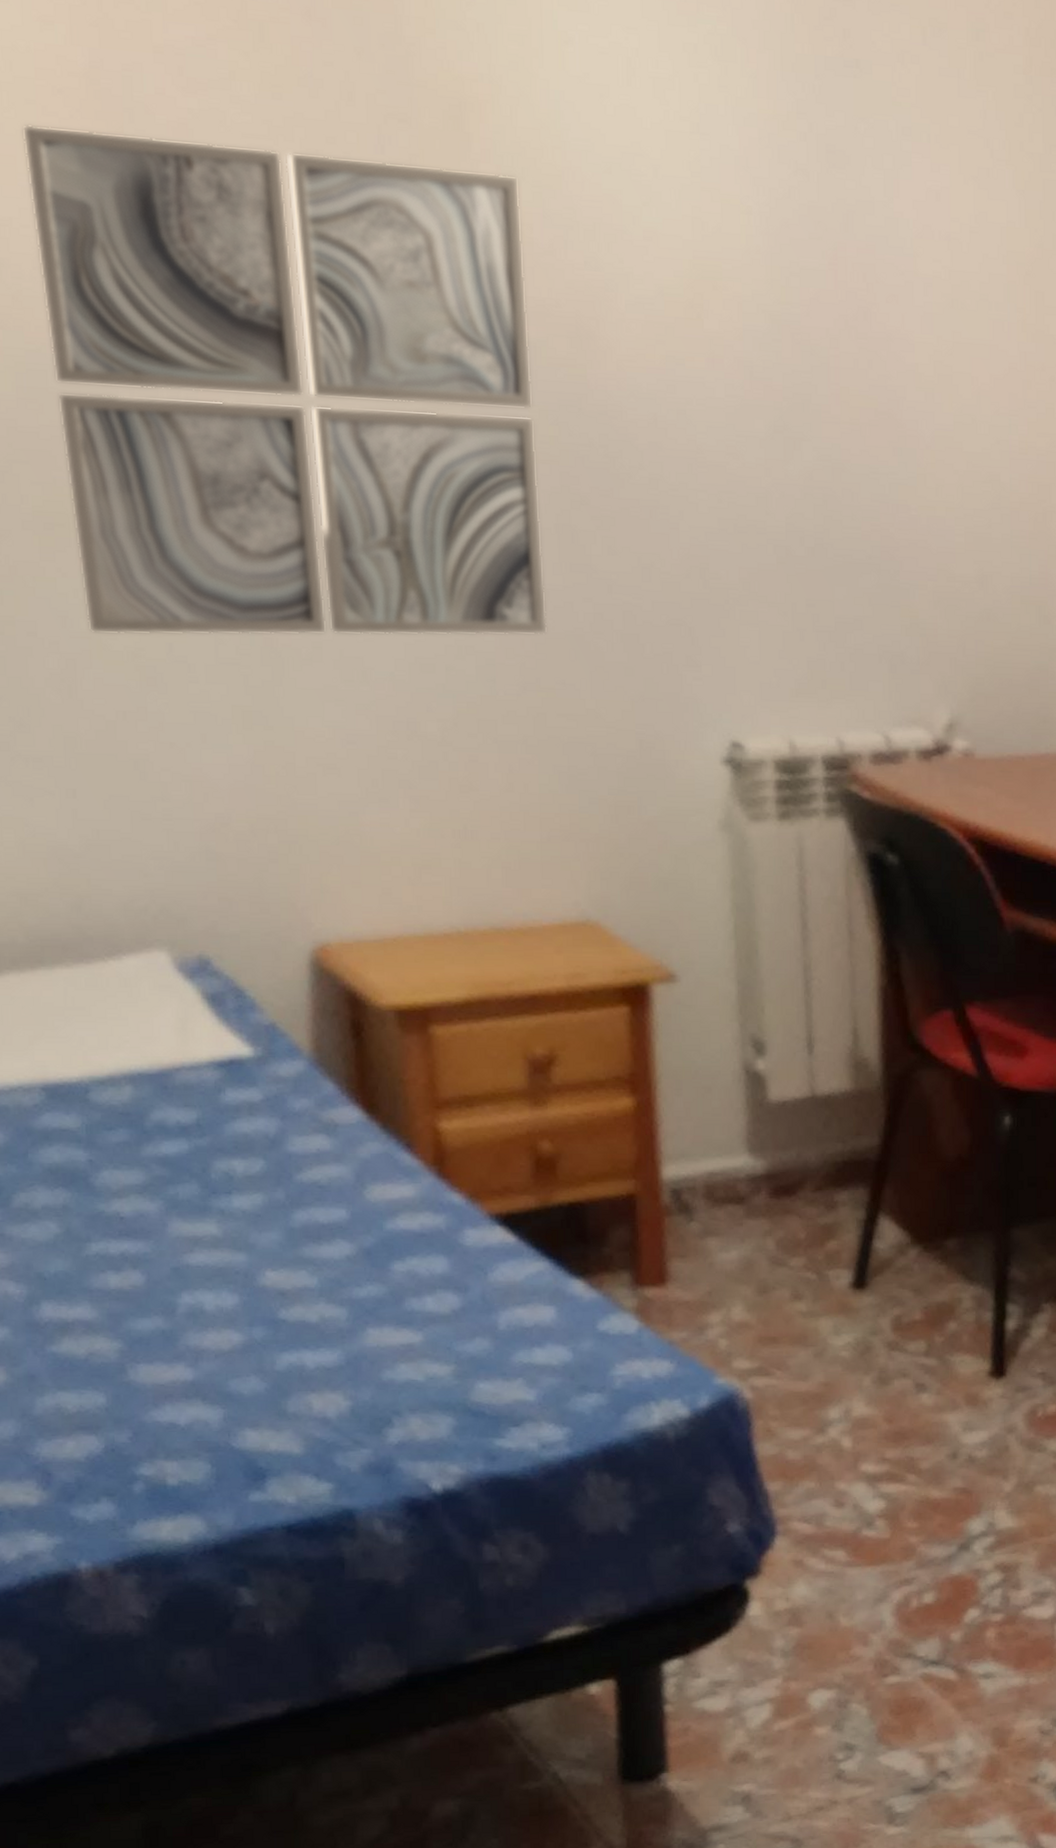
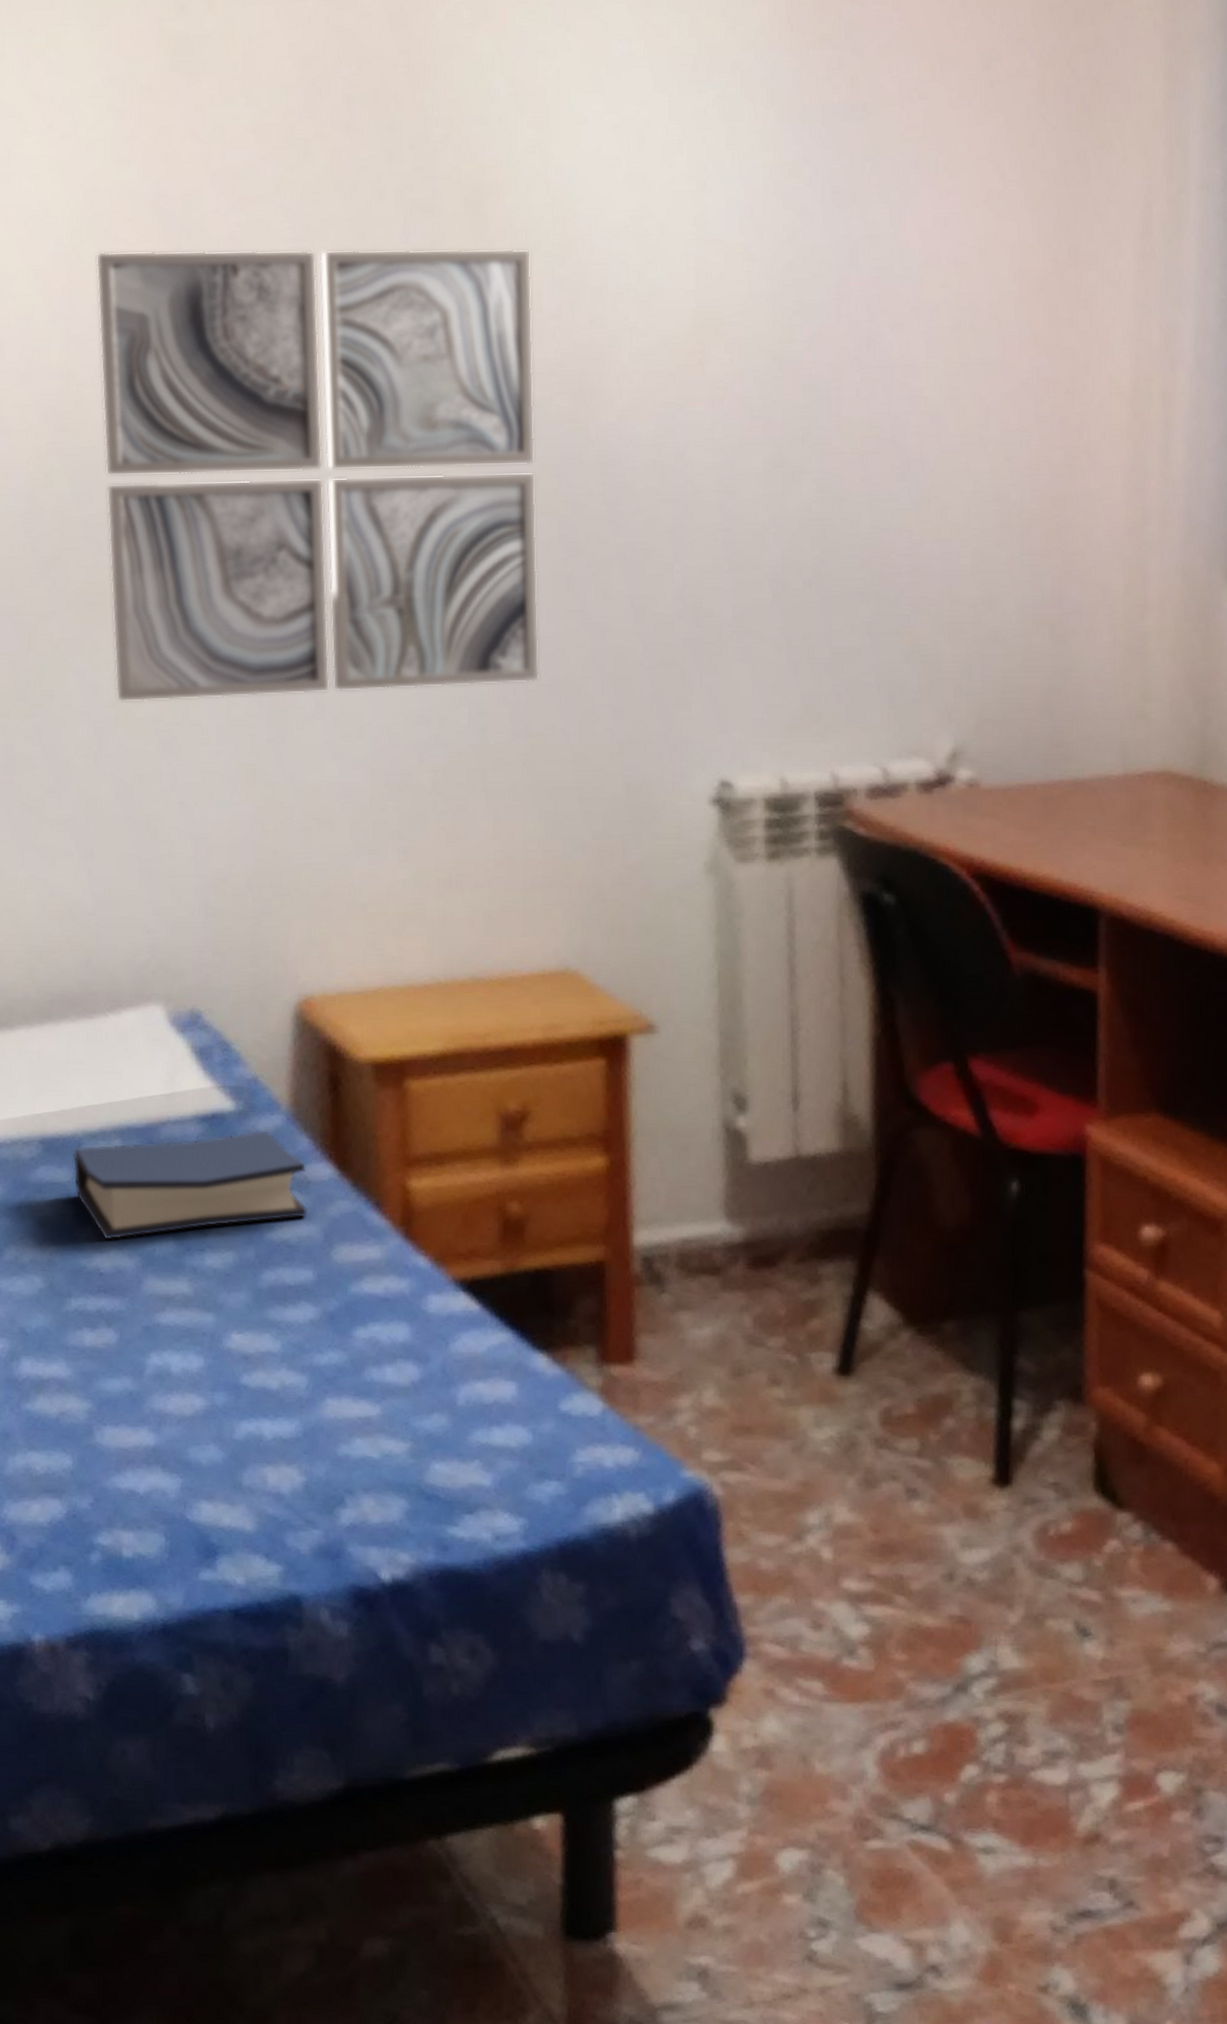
hardback book: none [80,1075,337,1185] -> present [73,1130,308,1240]

